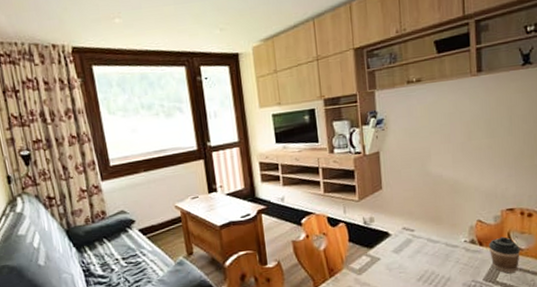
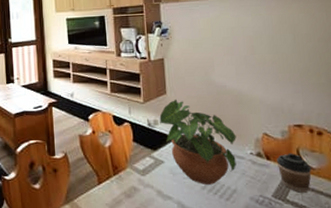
potted plant: none [375,193,451,277] -> present [159,99,237,184]

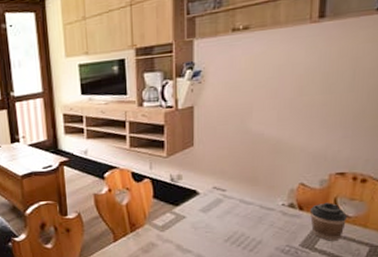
potted plant: present [159,99,237,184] -> none [184,151,269,237]

